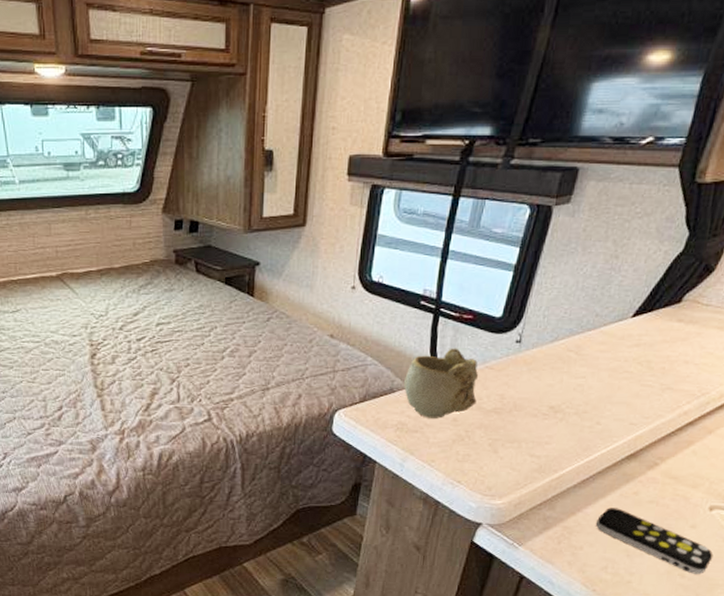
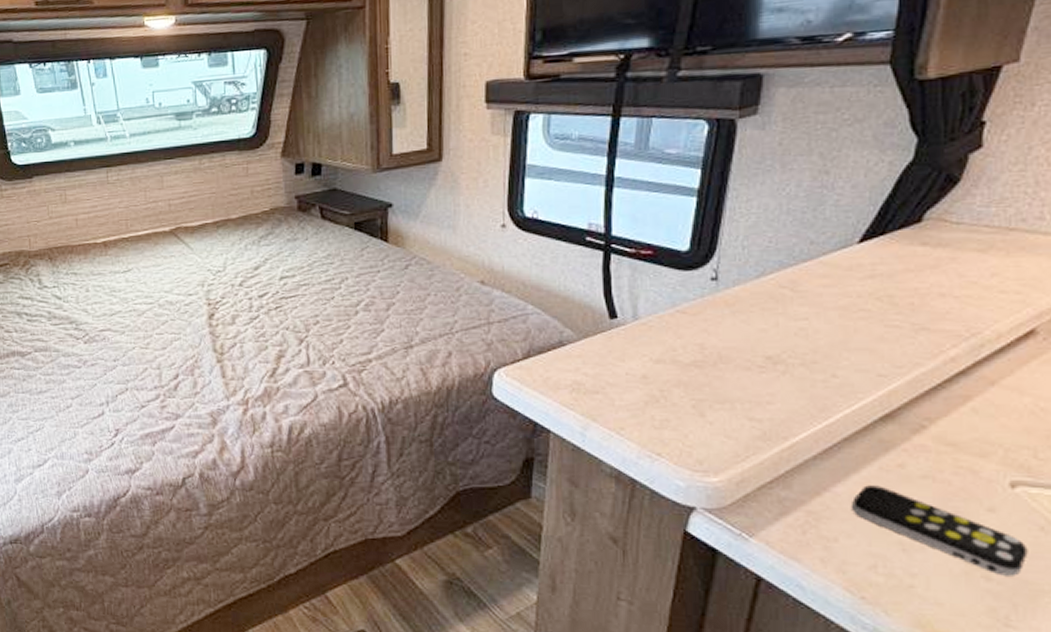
mug: present [404,348,478,419] -> none [576,290,670,376]

